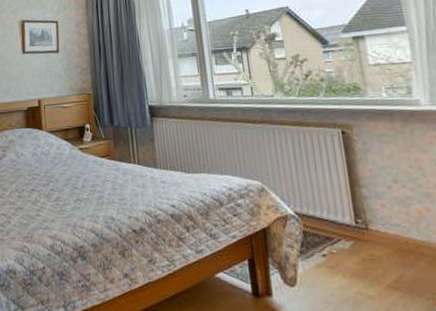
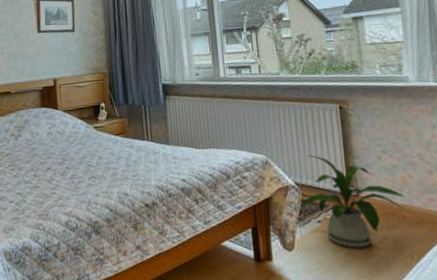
house plant: none [299,182,422,287] -> present [298,154,404,248]

